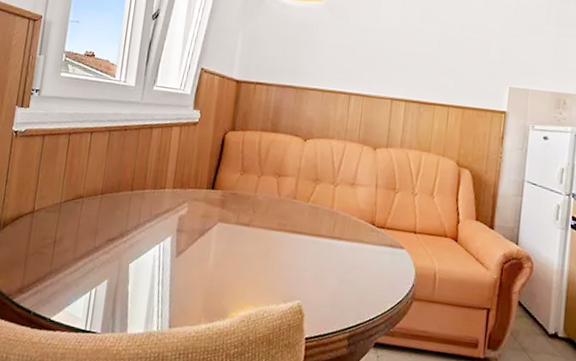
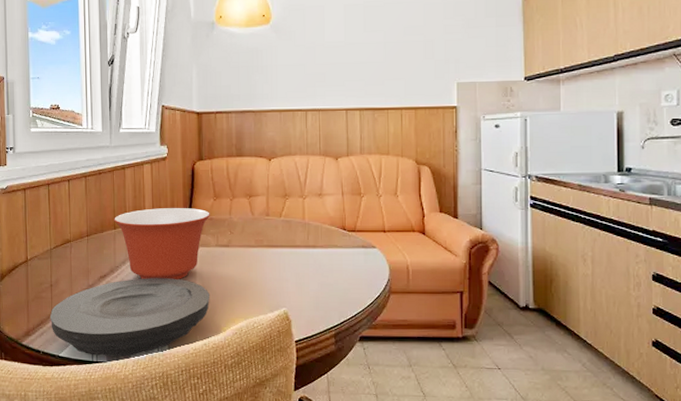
plate: none [47,246,222,330] -> present [49,278,211,357]
mixing bowl: none [132,174,235,254] -> present [114,208,210,279]

